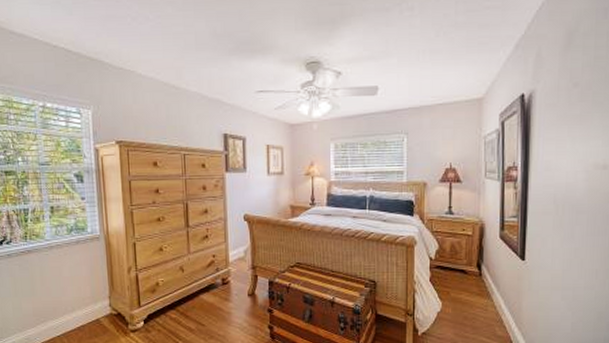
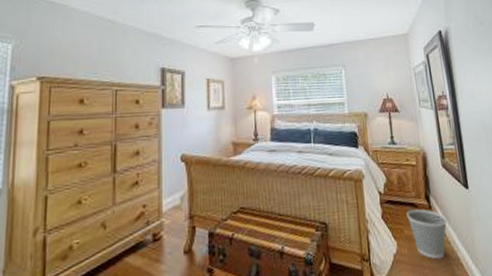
wastebasket: none [455,275,496,320] -> present [407,208,447,260]

